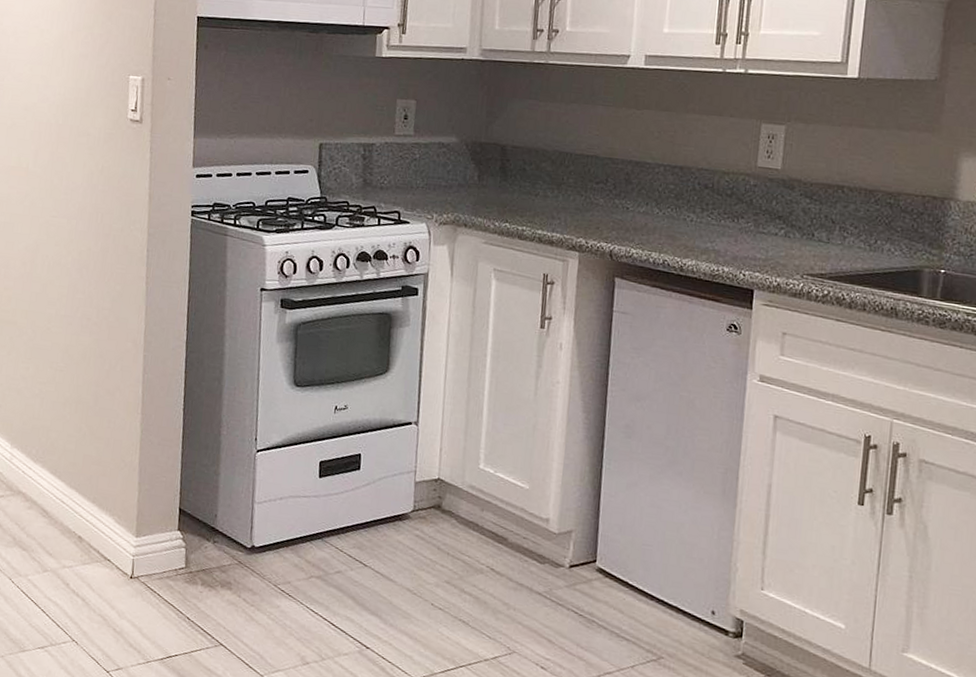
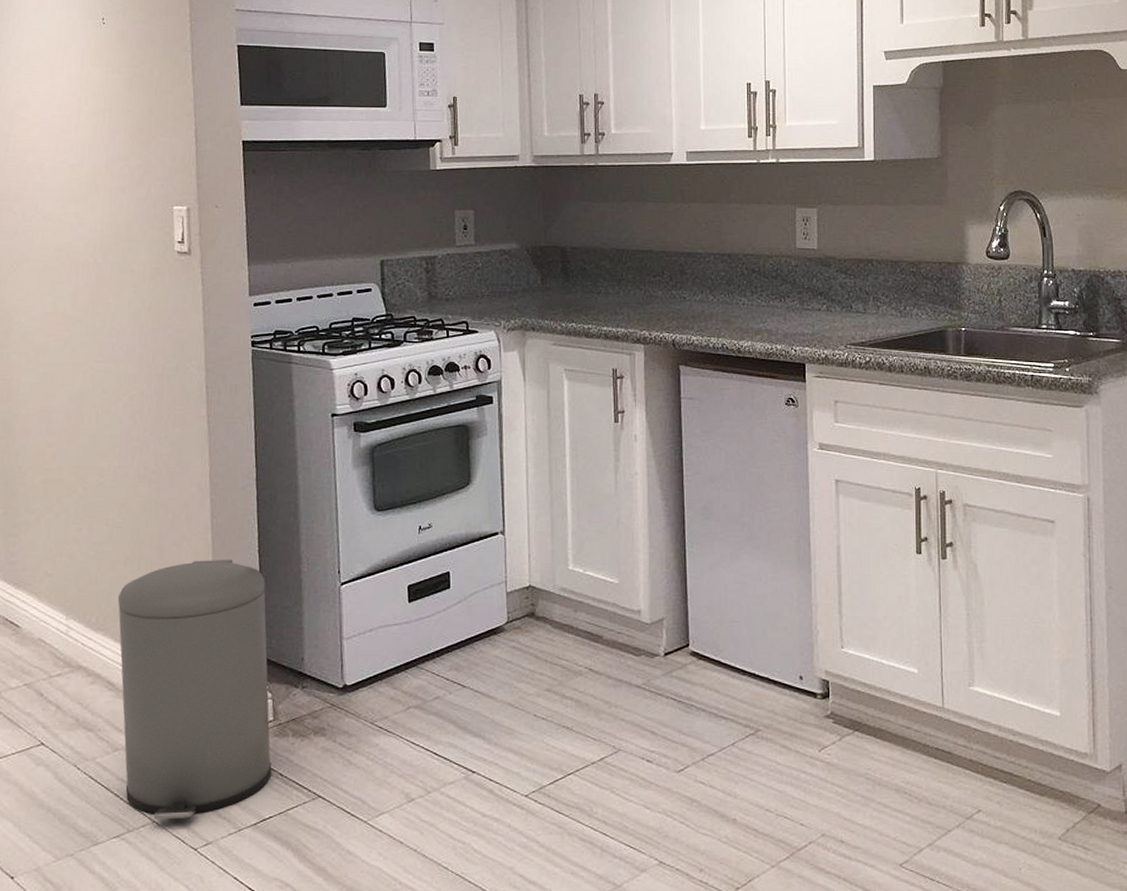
pedal bin: none [51,410,188,643] -> present [117,559,272,820]

